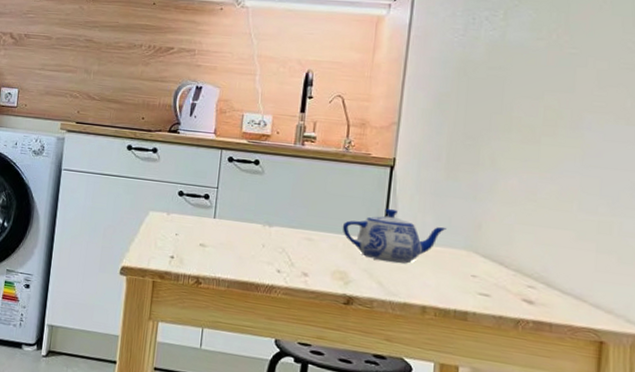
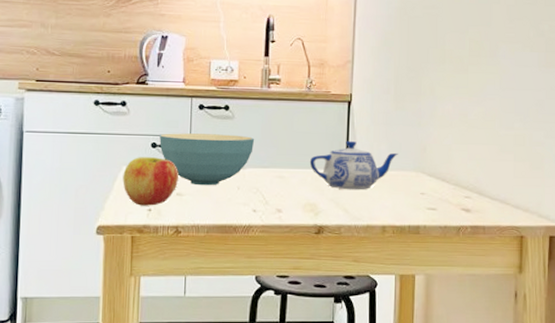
apple: none [148,203,203,254] -> present [123,157,178,206]
cereal bowl: none [186,183,284,241] -> present [159,133,255,186]

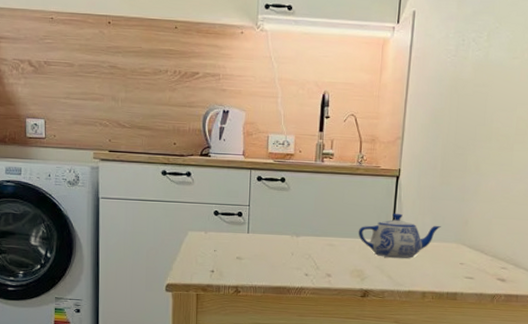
apple: present [123,157,178,206] -> none [188,223,238,268]
cereal bowl: present [159,133,255,186] -> none [221,202,308,252]

